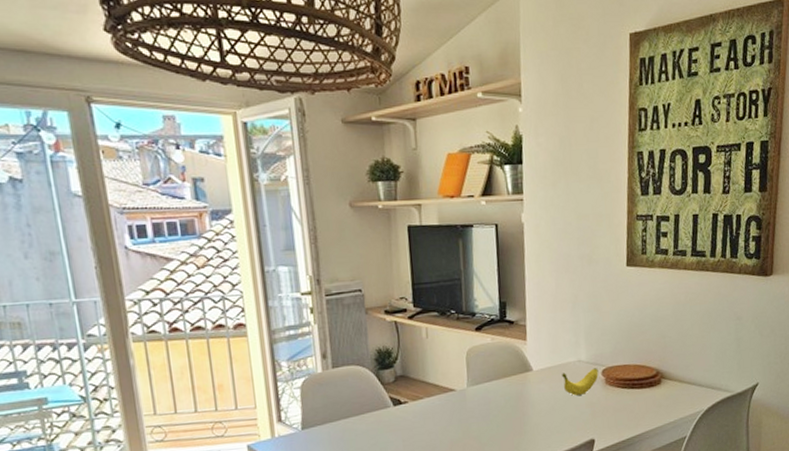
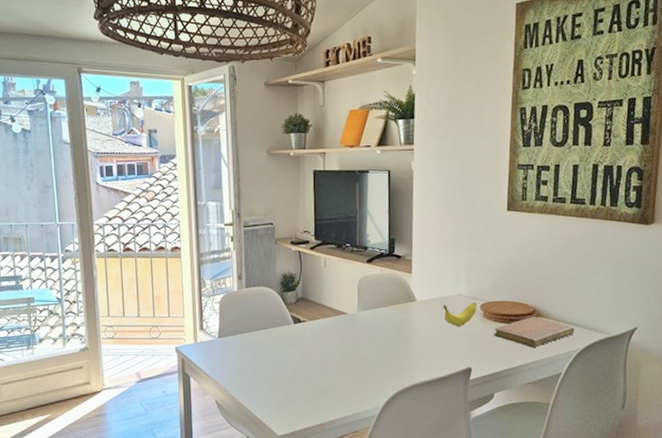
notebook: none [616,379,699,413] -> present [493,317,575,348]

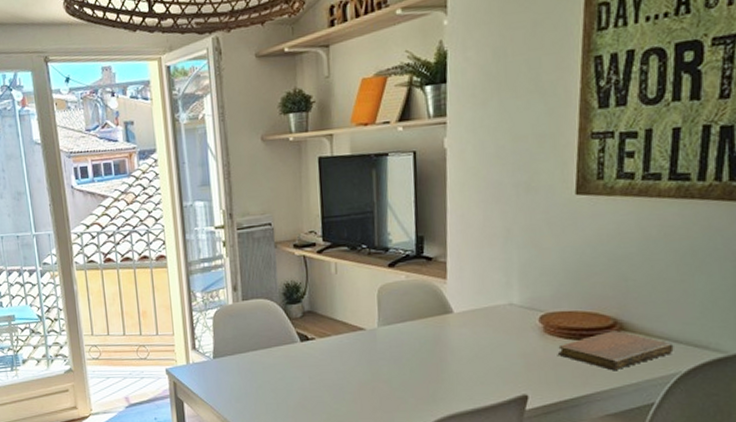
banana: present [443,302,477,326] -> none [488,313,535,344]

